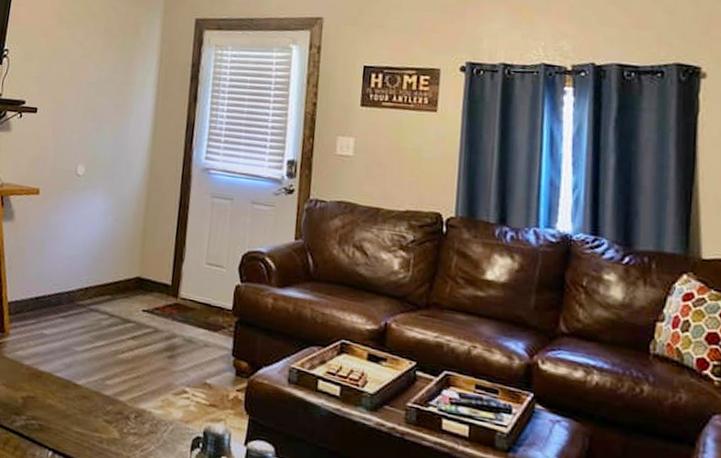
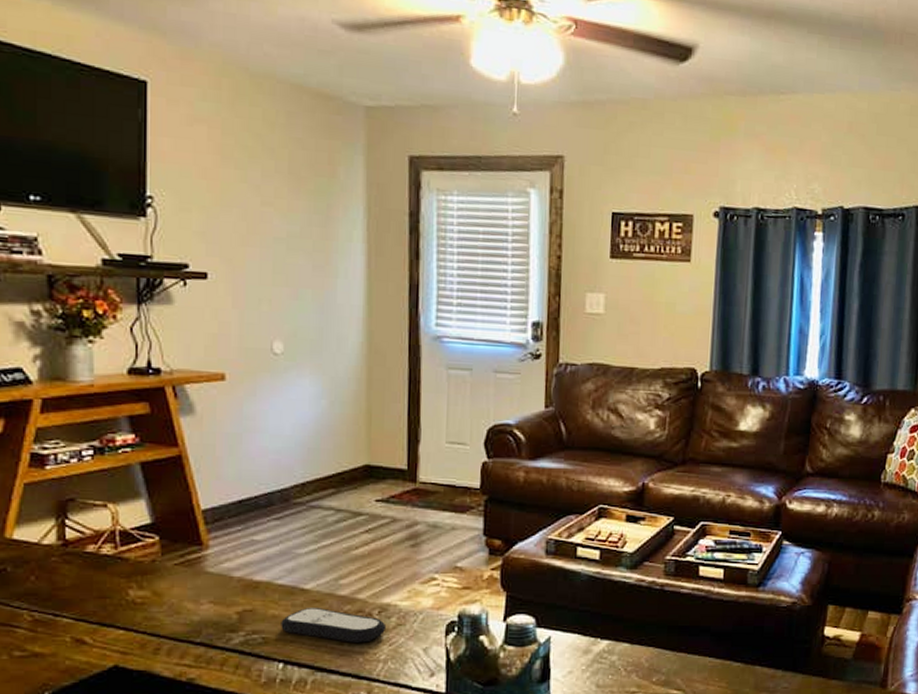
remote control: none [54,402,141,445] -> present [281,606,387,643]

